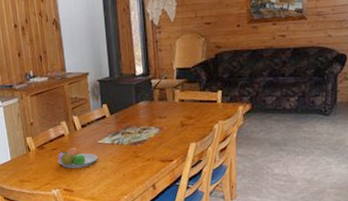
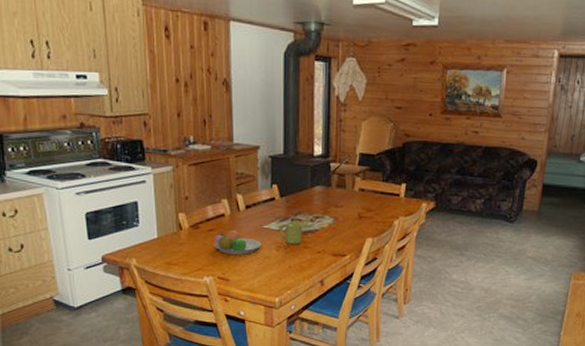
mug: none [112,134,133,155] -> present [279,221,302,244]

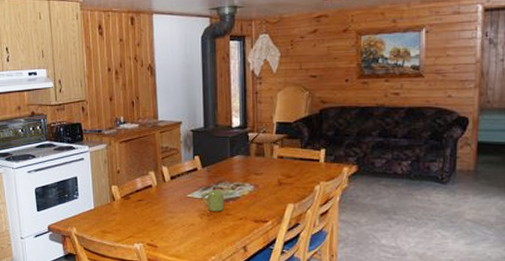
fruit bowl: present [214,229,262,254] -> none [143,199,186,222]

